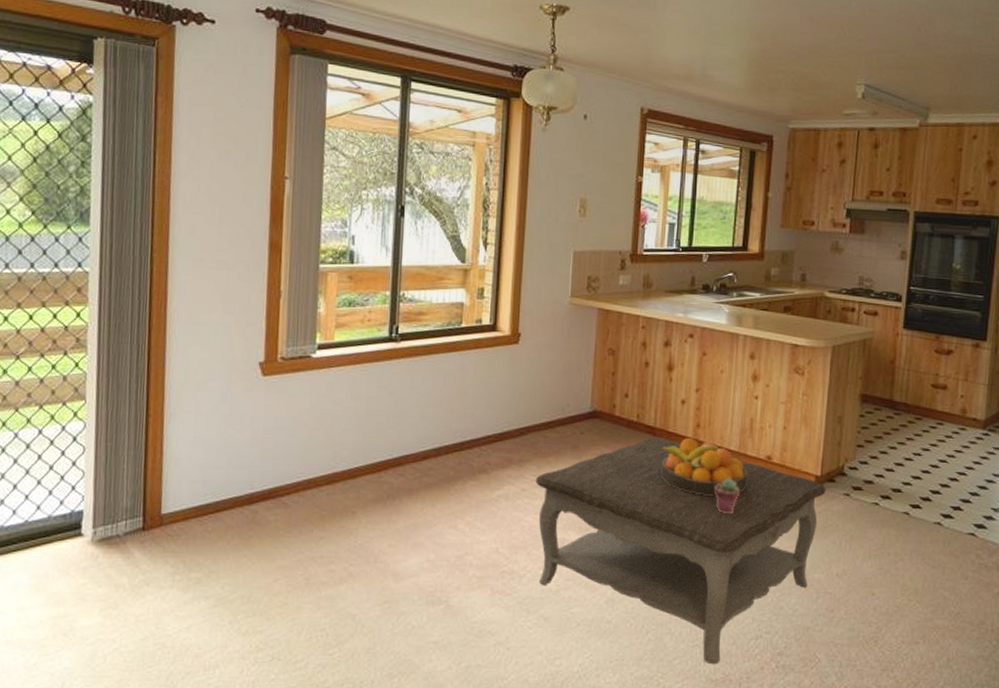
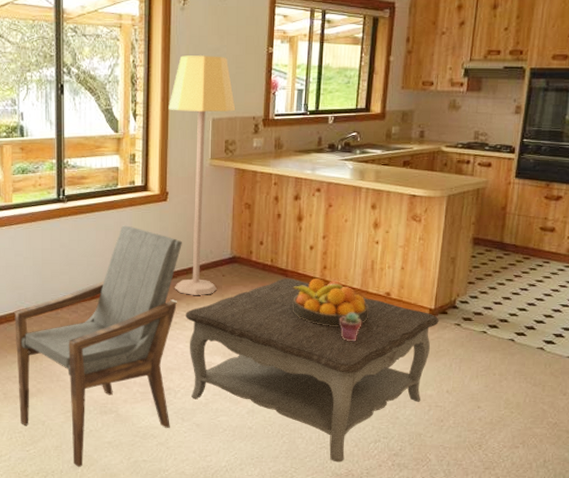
armchair: none [324,371,535,677] -> present [14,225,182,468]
lamp: none [523,180,600,457] -> present [168,55,236,295]

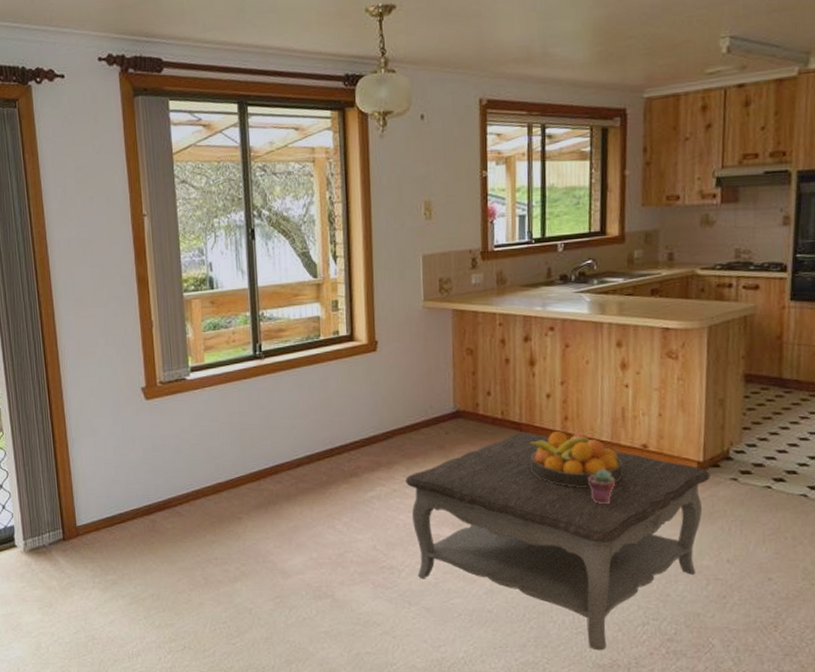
armchair: present [14,225,182,468] -> none [212,381,397,663]
lamp: present [168,55,236,295] -> none [372,184,449,458]

